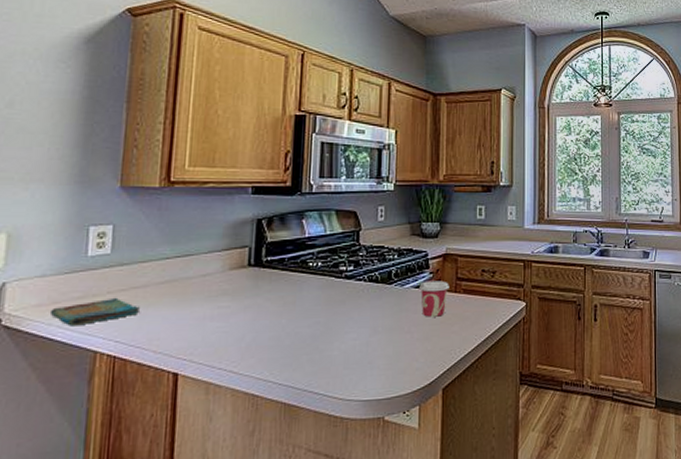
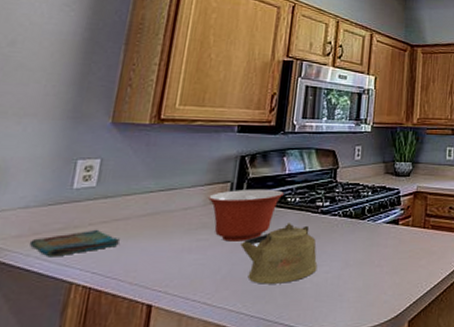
mixing bowl: none [225,253,305,309] -> present [207,188,284,242]
kettle: none [263,288,345,352] -> present [240,223,318,284]
cup: present [419,281,449,317] -> none [390,217,419,251]

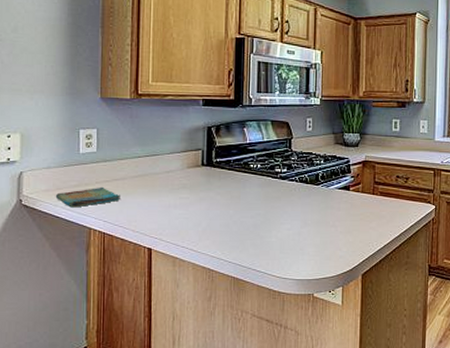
mixing bowl: present [207,188,284,242] -> none [184,156,247,200]
kettle: present [240,223,318,284] -> none [215,186,280,237]

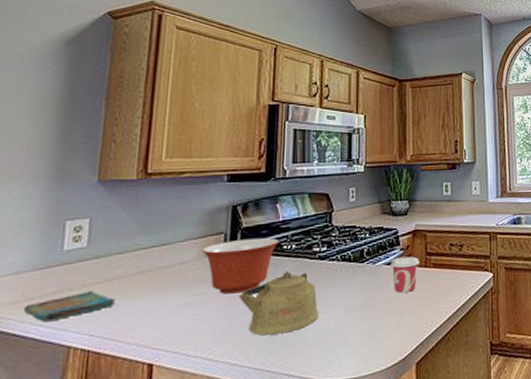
mixing bowl: none [184,156,247,200] -> present [201,237,279,295]
kettle: none [215,186,280,237] -> present [239,271,319,336]
cup: none [342,184,368,214] -> present [391,256,420,293]

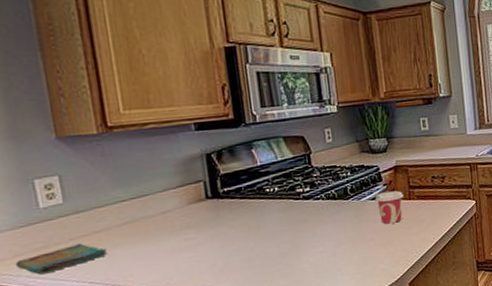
mixing bowl: present [201,237,279,295] -> none [183,182,261,238]
kettle: present [239,271,319,336] -> none [229,212,312,271]

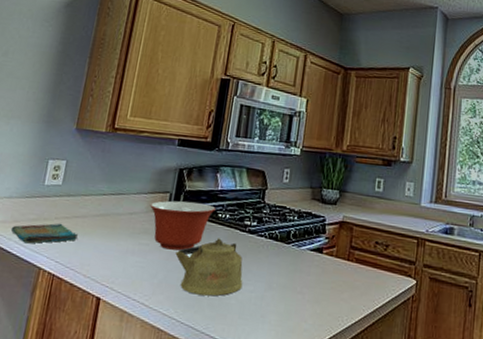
mixing bowl: none [183,182,261,238] -> present [149,200,216,251]
kettle: none [229,212,312,271] -> present [175,238,243,296]
cup: present [375,190,404,225] -> none [314,245,343,282]

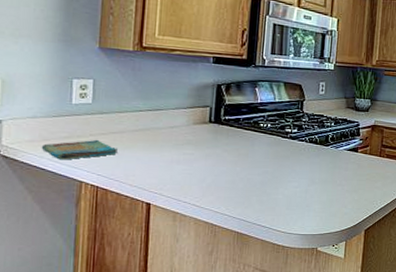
mixing bowl: present [149,200,216,251] -> none [190,114,257,157]
kettle: present [175,238,243,296] -> none [221,144,288,194]

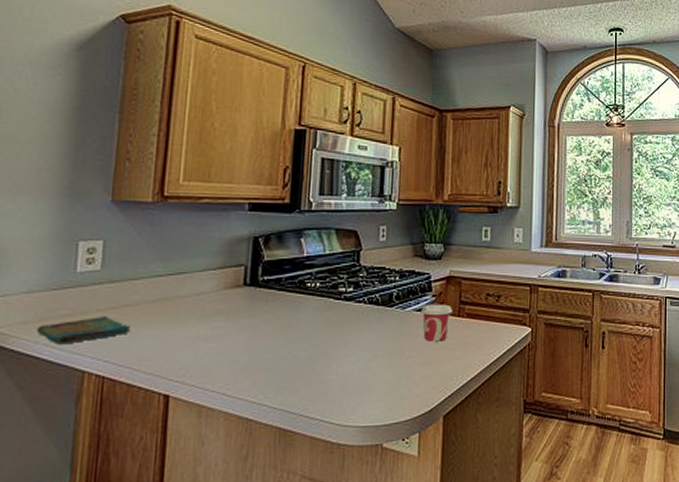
cup: none [351,146,375,175] -> present [421,304,452,342]

